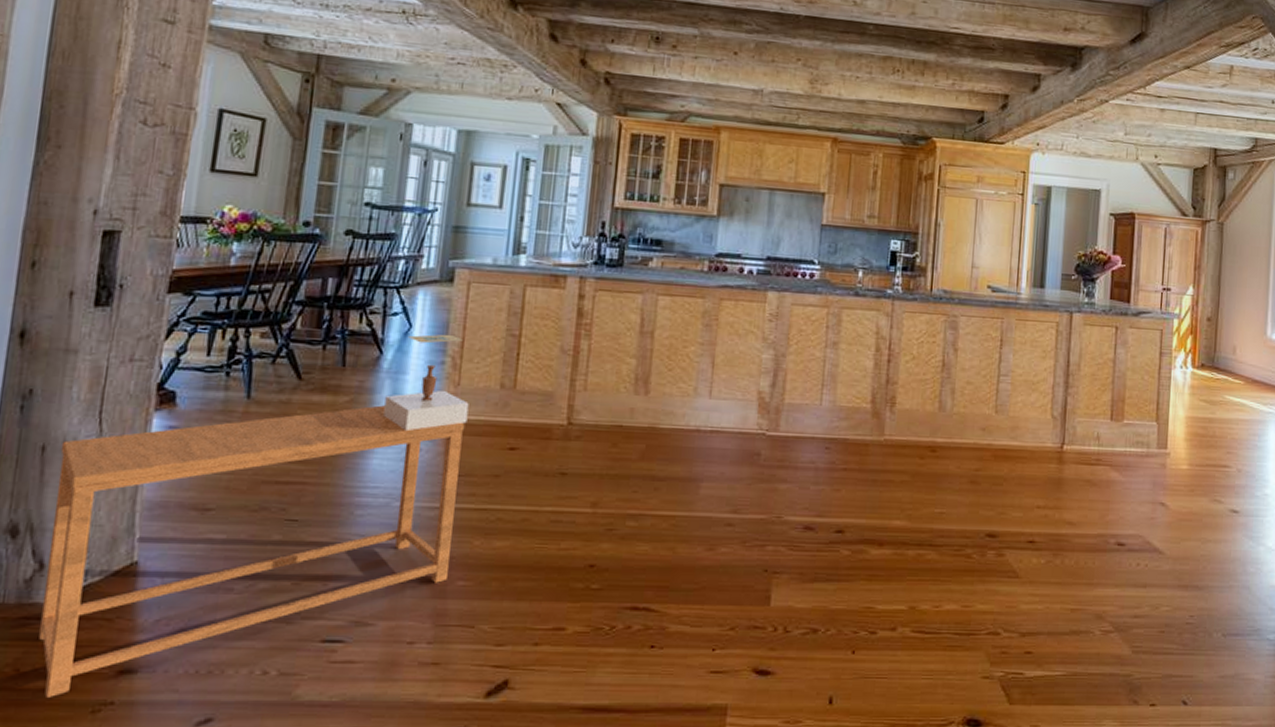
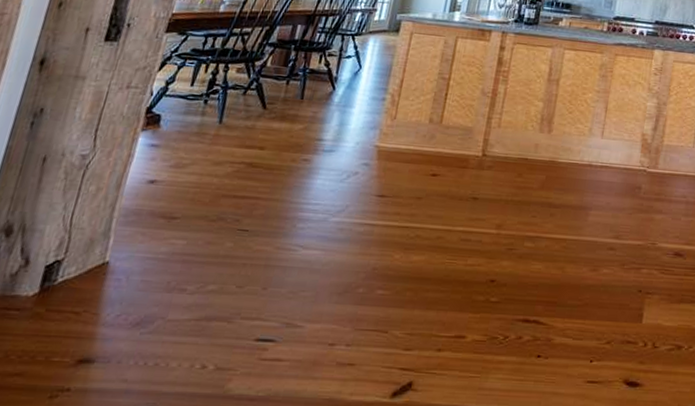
side table: present [39,405,465,699] -> none [11,133,397,384]
vase: present [383,334,469,432] -> none [330,75,402,157]

